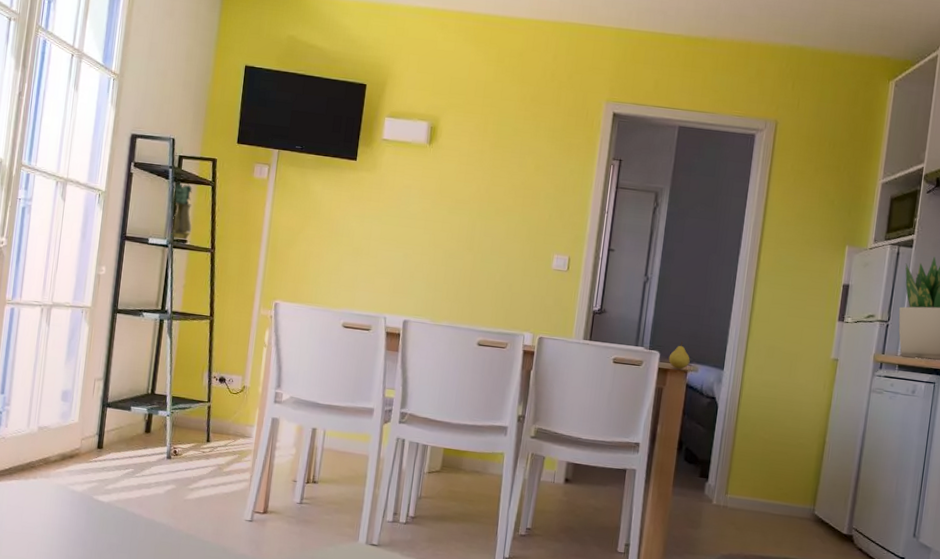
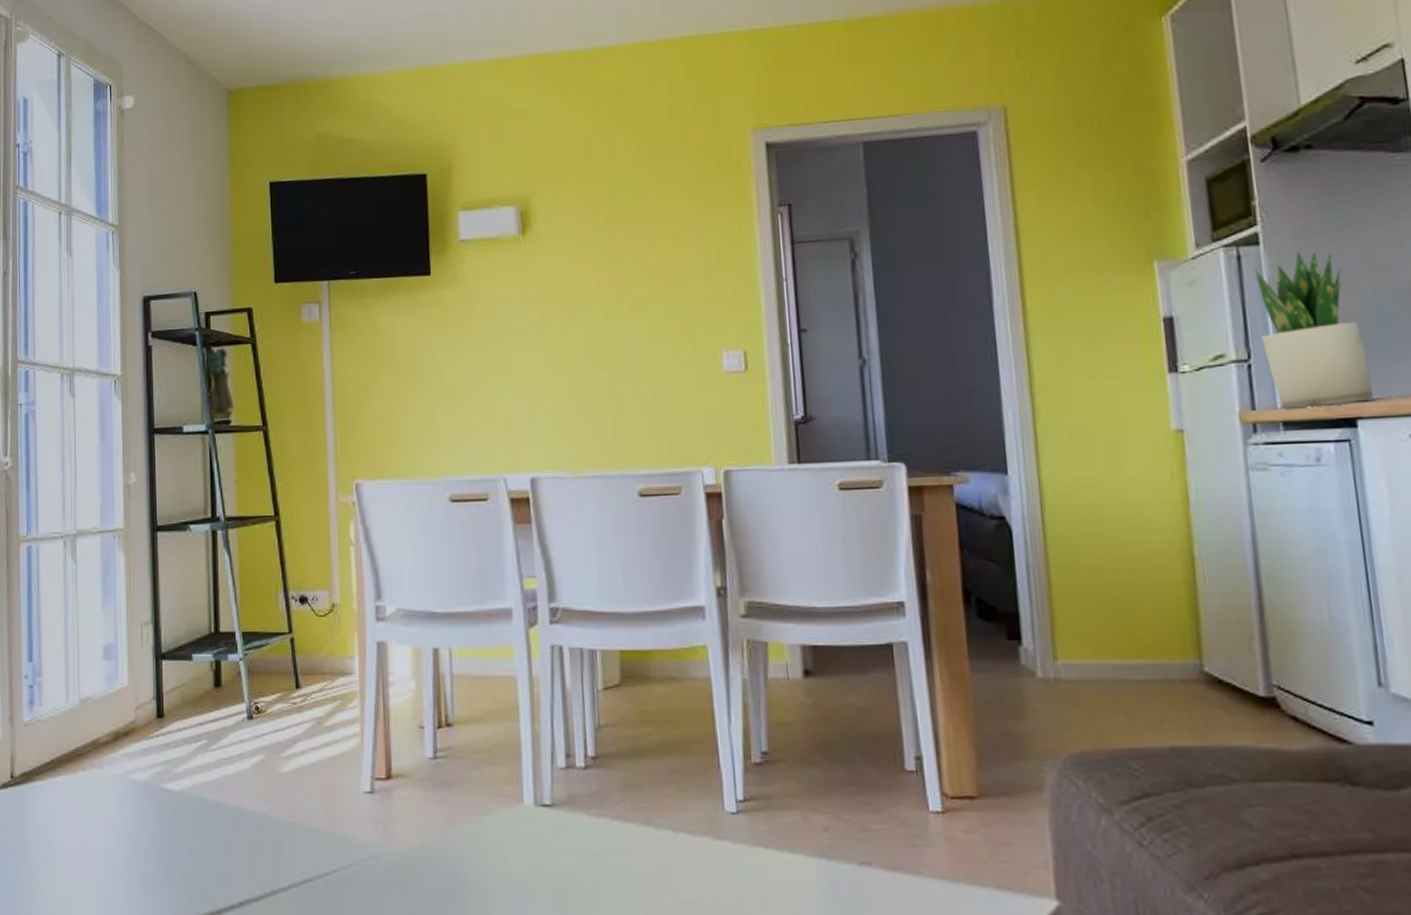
fruit: present [668,341,690,369] -> none [920,442,954,483]

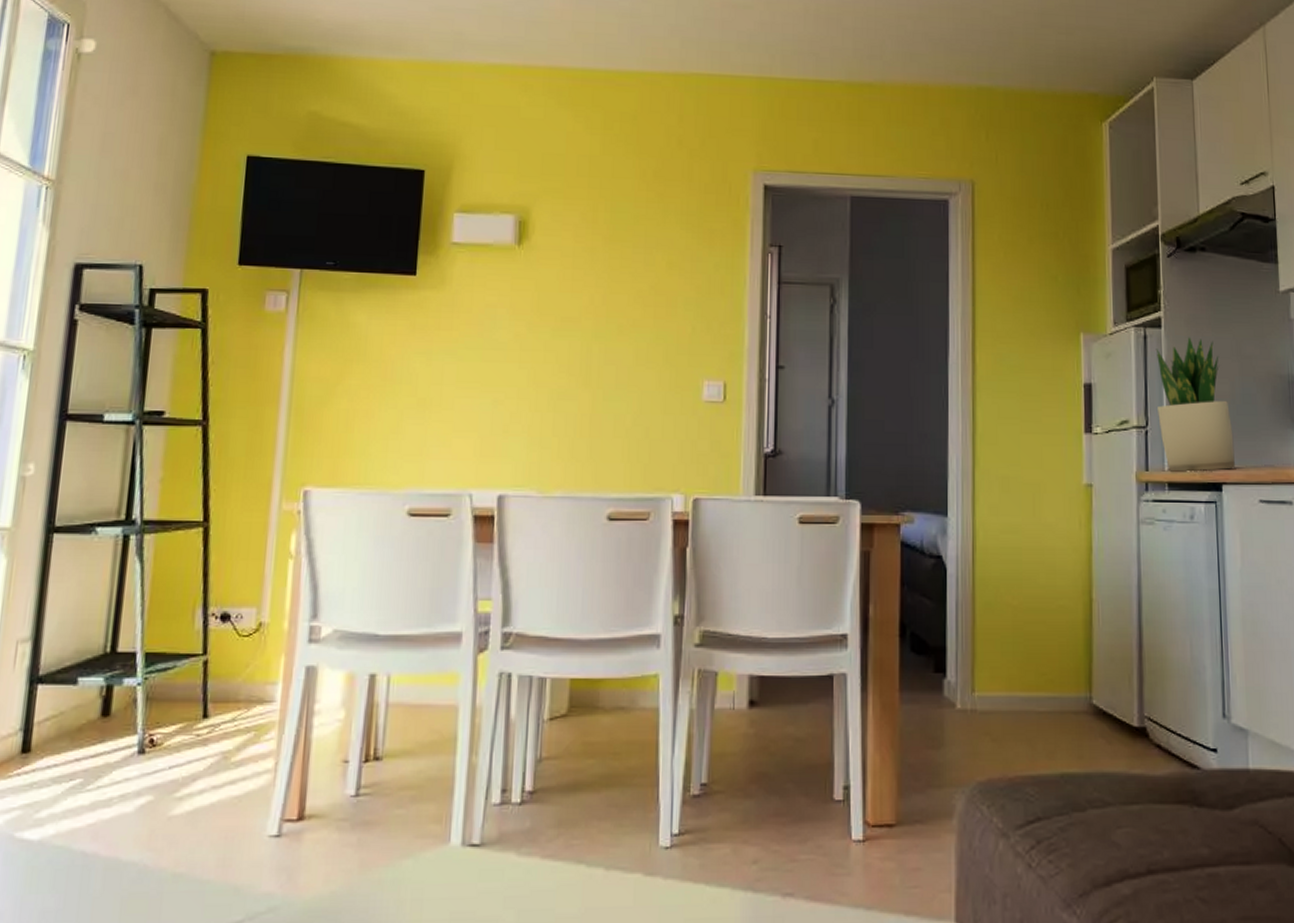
vase: present [204,344,235,422] -> none [139,324,172,412]

